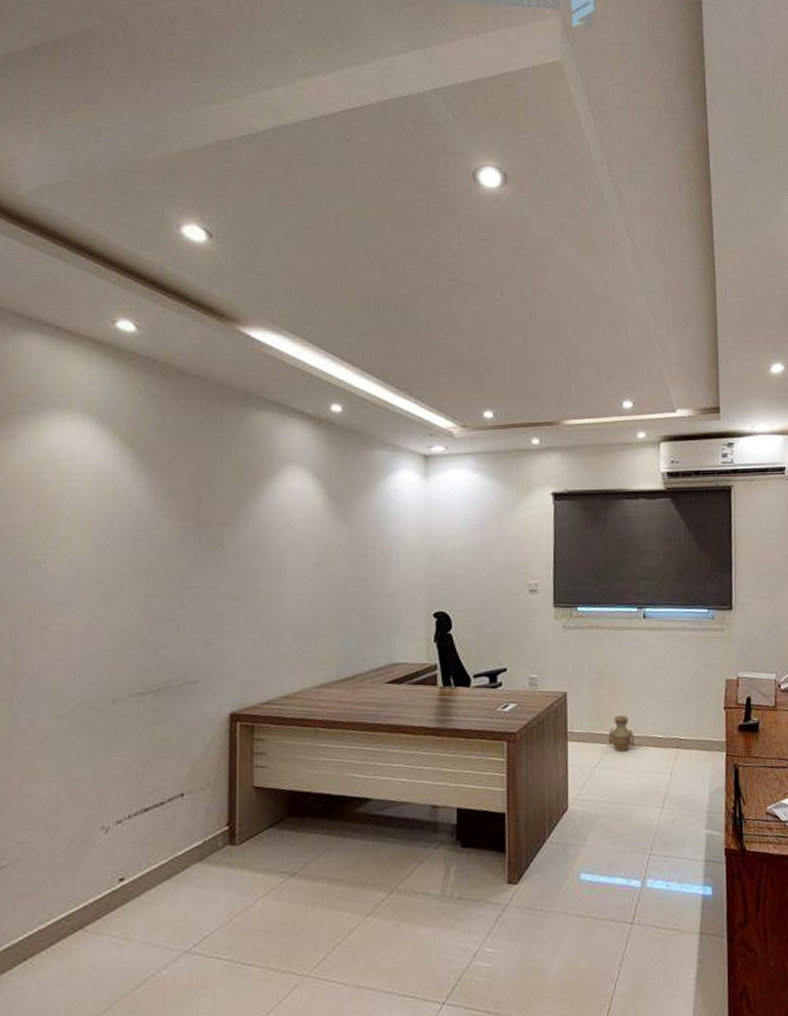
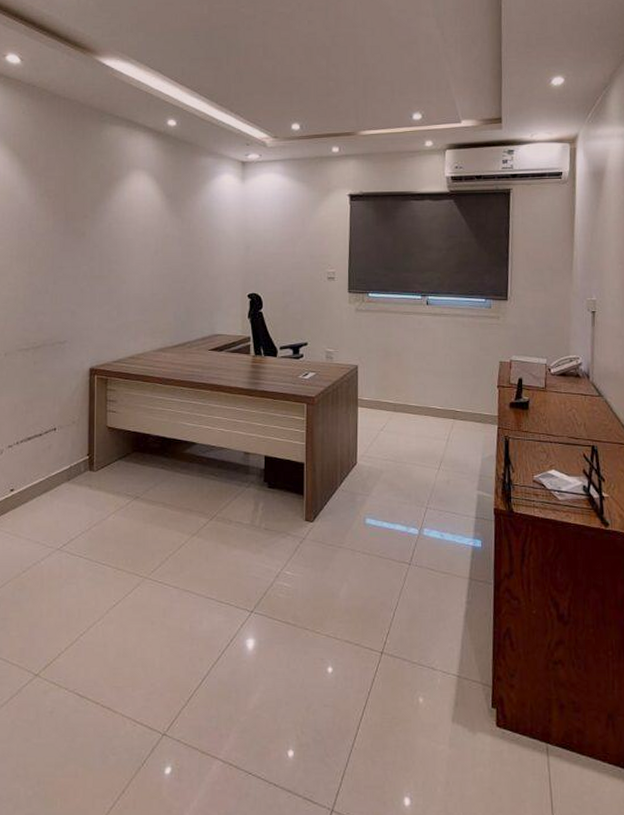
vase: present [608,715,635,753] -> none [392,387,416,420]

